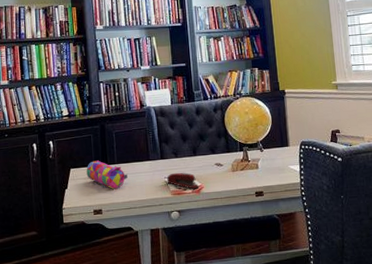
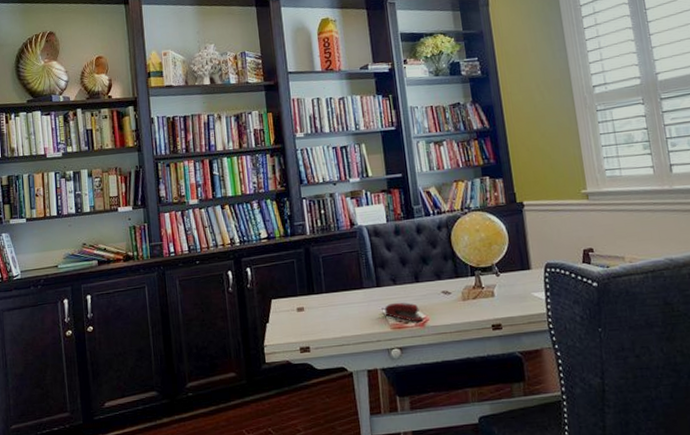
pencil case: present [86,160,128,189] -> none [290,289,338,323]

